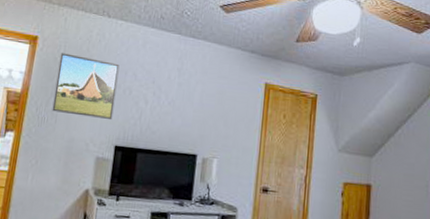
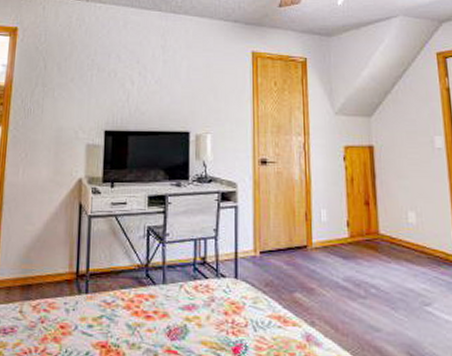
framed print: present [52,53,120,119] -> none [37,42,102,104]

